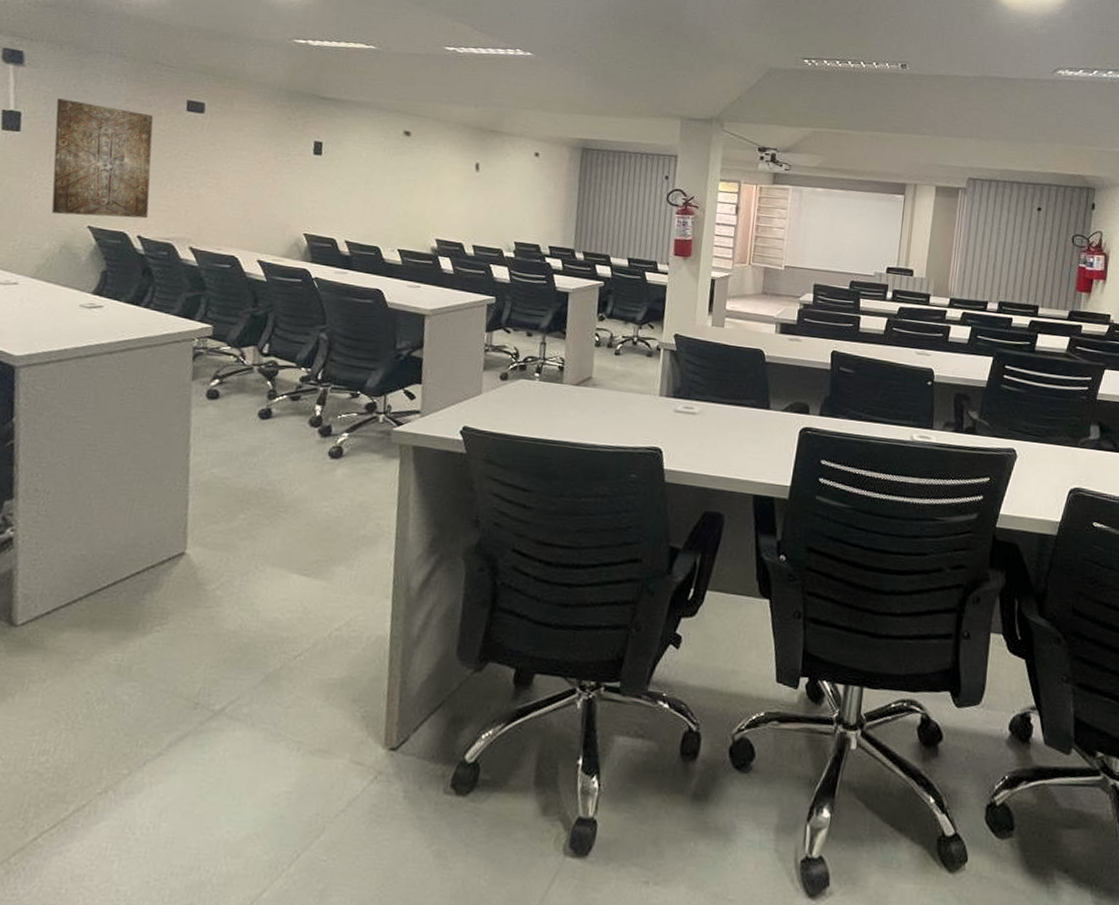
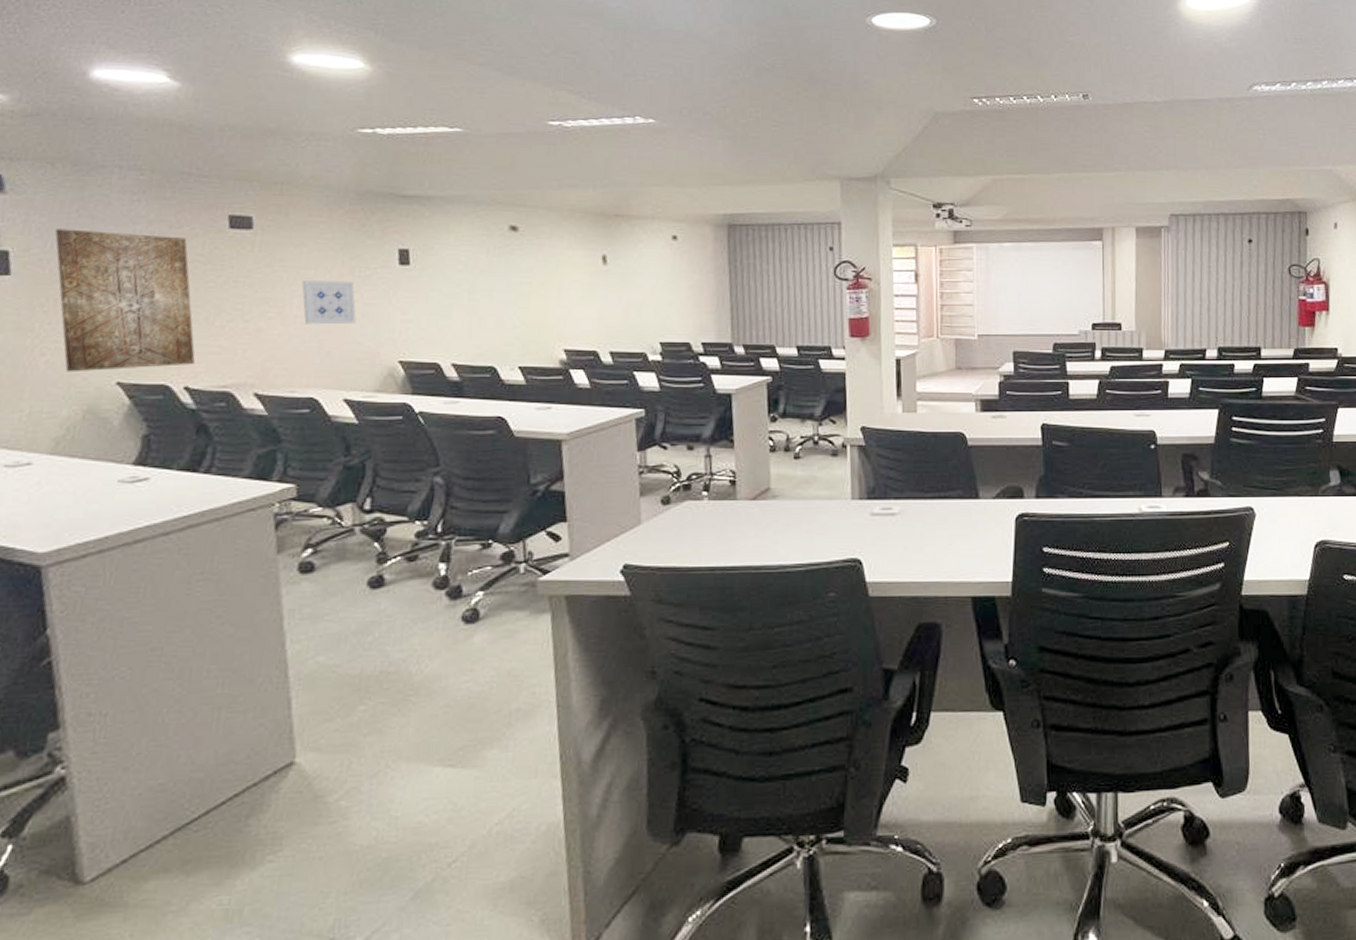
wall art: none [234,159,277,199] -> present [302,281,356,325]

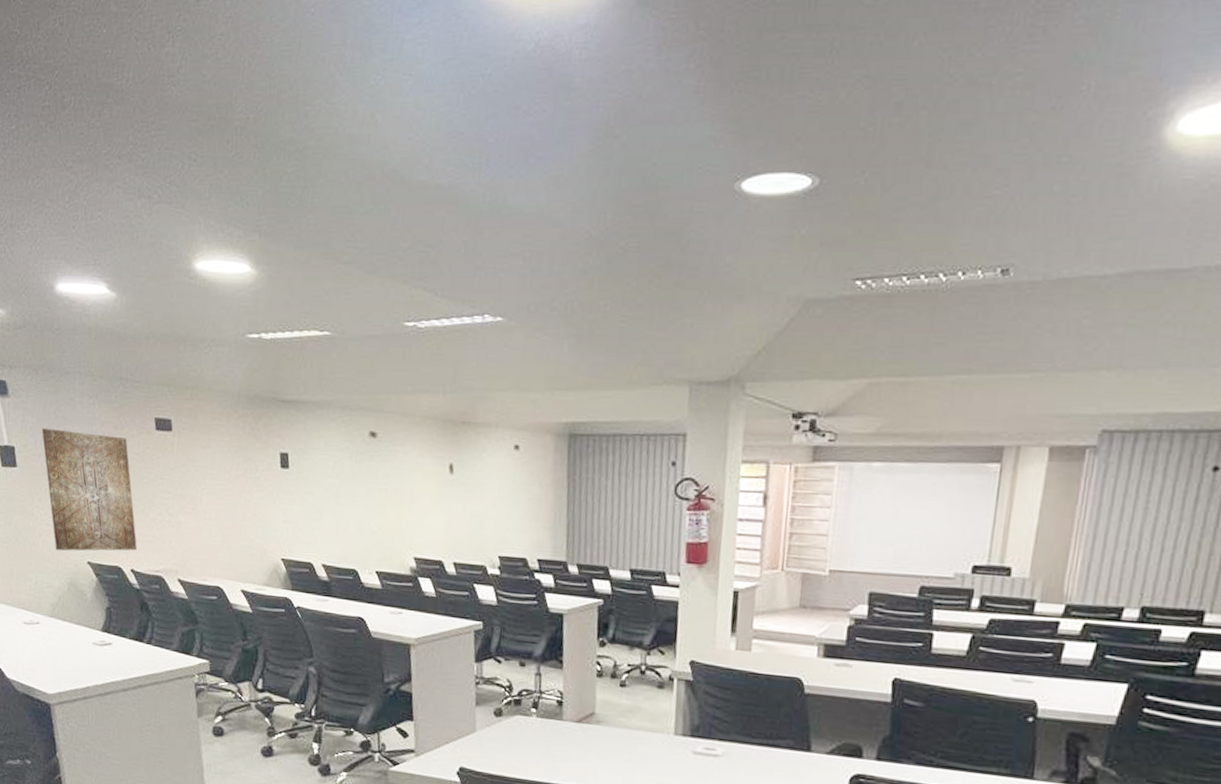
wall art: present [302,281,356,325] -> none [209,480,249,522]

